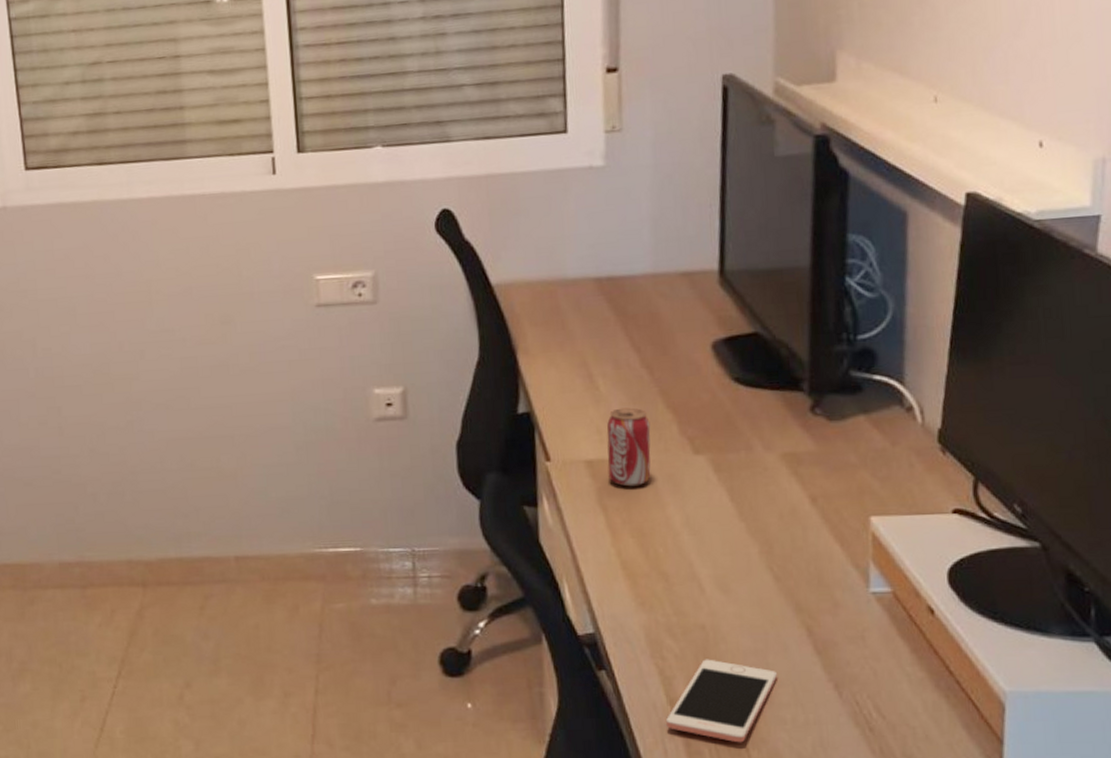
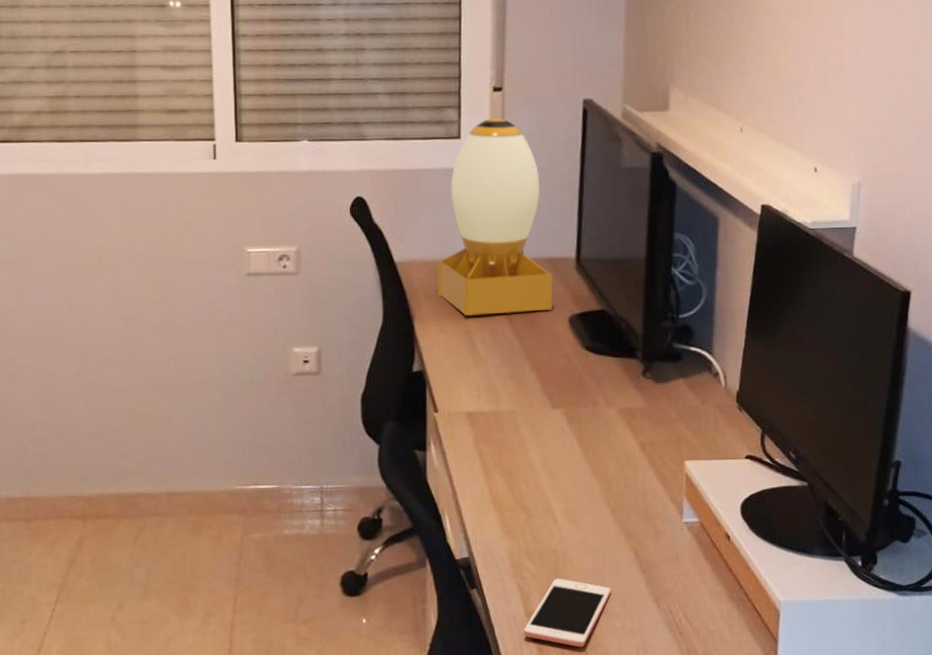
desk lamp: none [543,105,692,346] -> present [437,118,554,317]
beverage can: present [606,407,651,487] -> none [484,369,519,435]

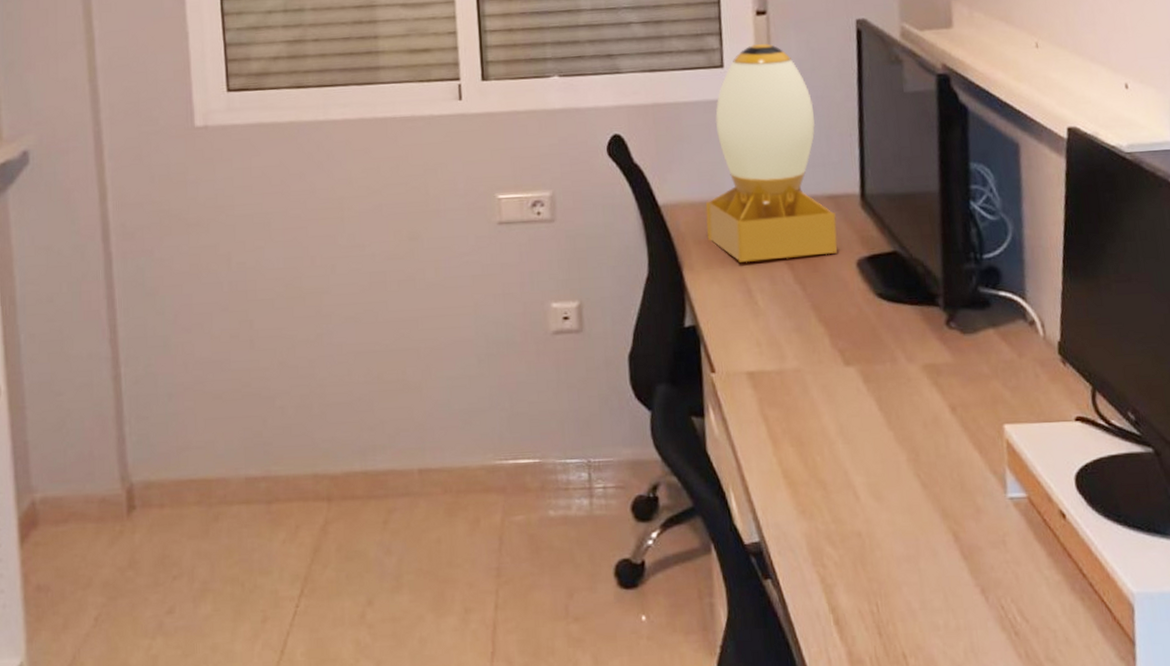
cell phone: present [523,578,611,648] -> none [828,566,929,651]

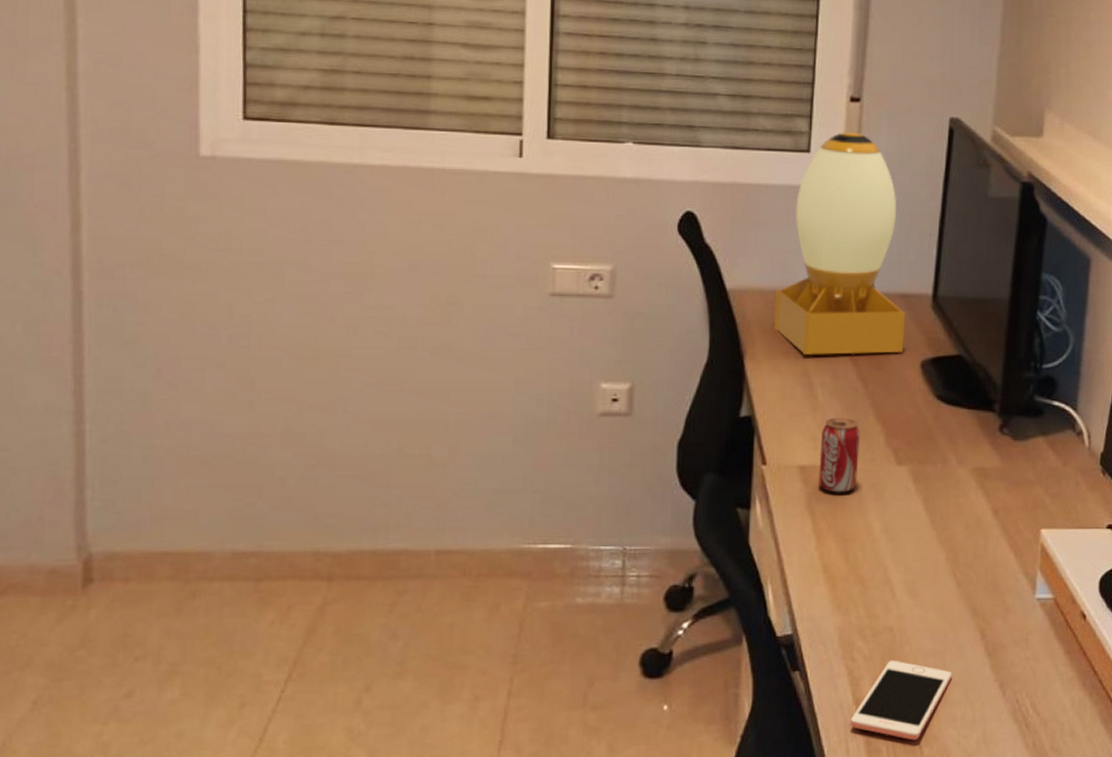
beverage can: none [765,321,807,397] -> present [818,417,861,493]
cell phone: none [828,566,929,651] -> present [850,660,952,741]

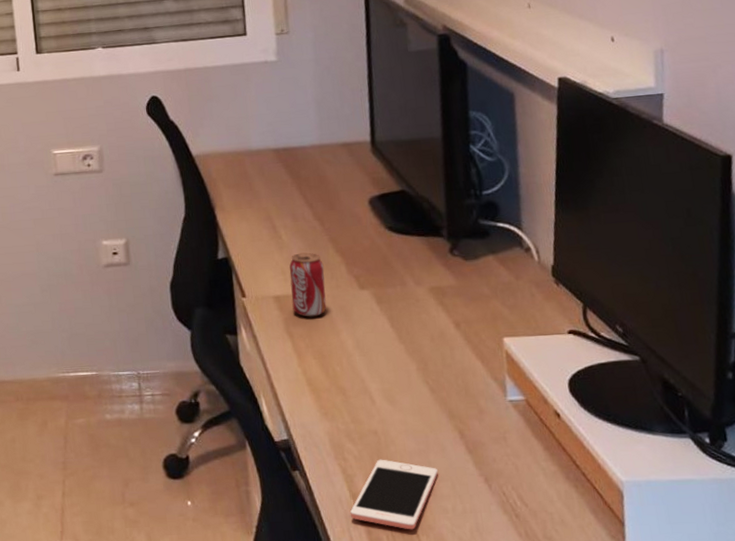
desk lamp: present [773,132,906,356] -> none [233,13,352,203]

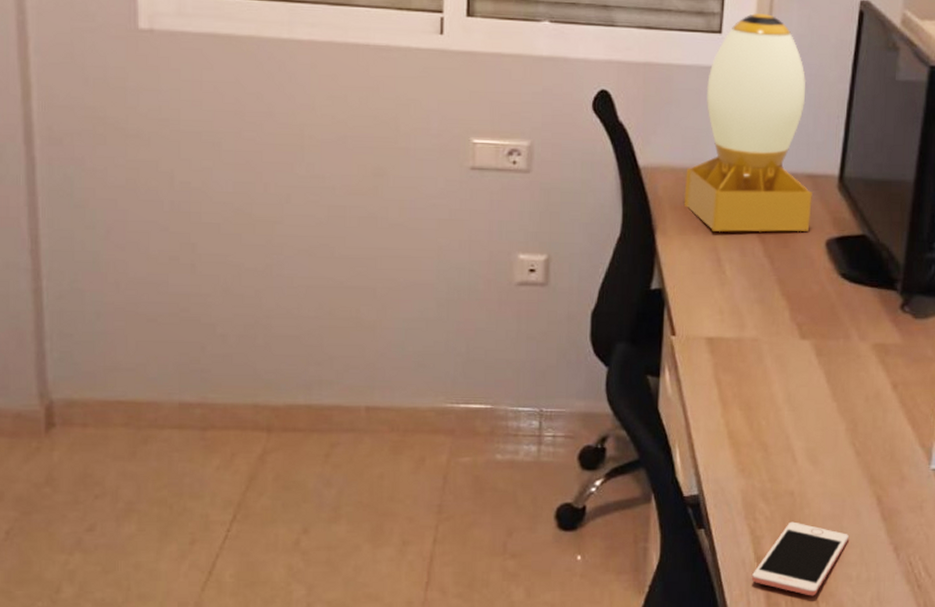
desk lamp: none [233,13,352,203] -> present [683,13,812,233]
beverage can: present [289,252,327,317] -> none [725,292,766,364]

